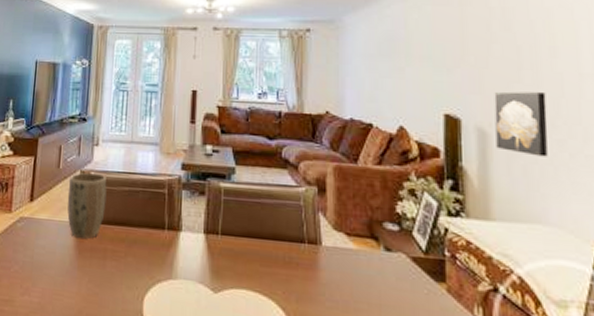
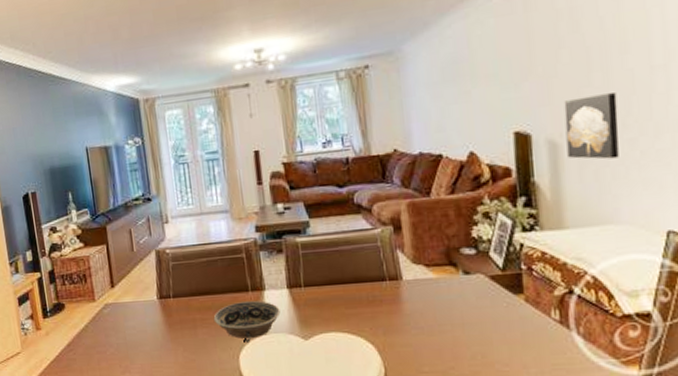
plant pot: present [67,172,107,239] -> none [146,249,187,313]
bowl: none [124,239,193,286] -> present [213,301,281,344]

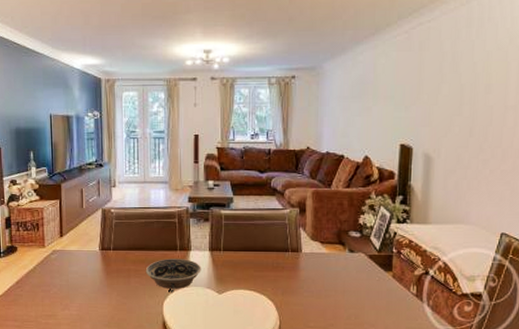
wall art: present [564,93,619,160] -> none [437,123,478,174]

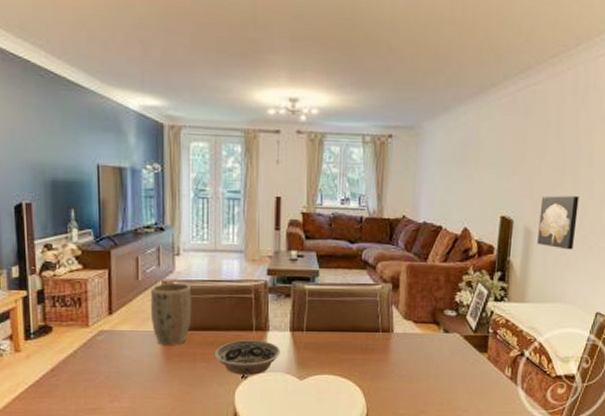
plant pot: none [92,209,126,263] -> present [150,282,192,345]
wall art: none [437,123,478,174] -> present [537,195,579,250]

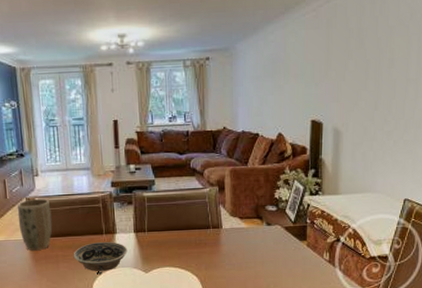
wall art: present [537,195,579,250] -> none [346,96,383,145]

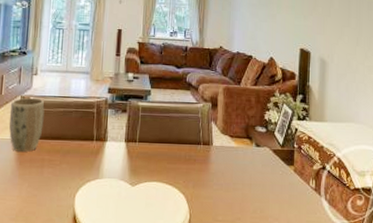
bowl: present [73,242,128,276] -> none [59,149,116,185]

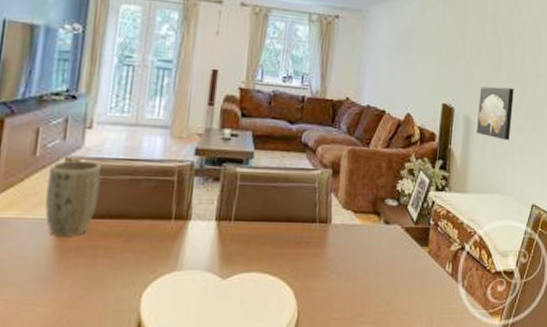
wall art: none [331,33,363,78] -> present [476,86,514,141]

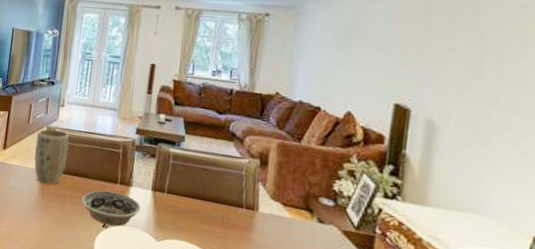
bowl: none [120,231,203,280] -> present [81,190,141,230]
wall art: present [476,86,514,141] -> none [443,86,505,153]

